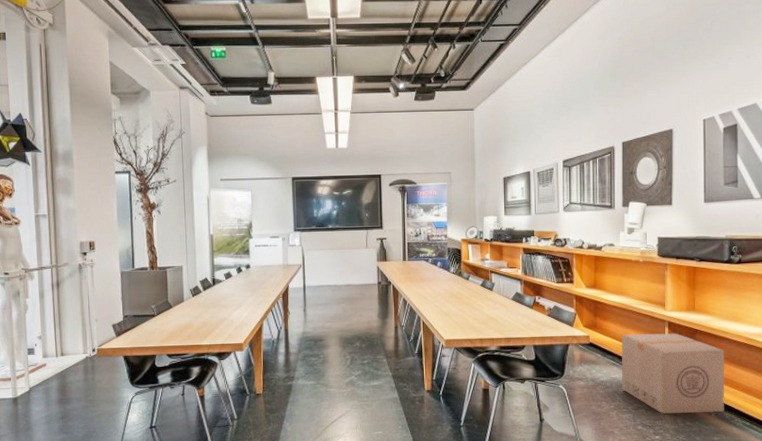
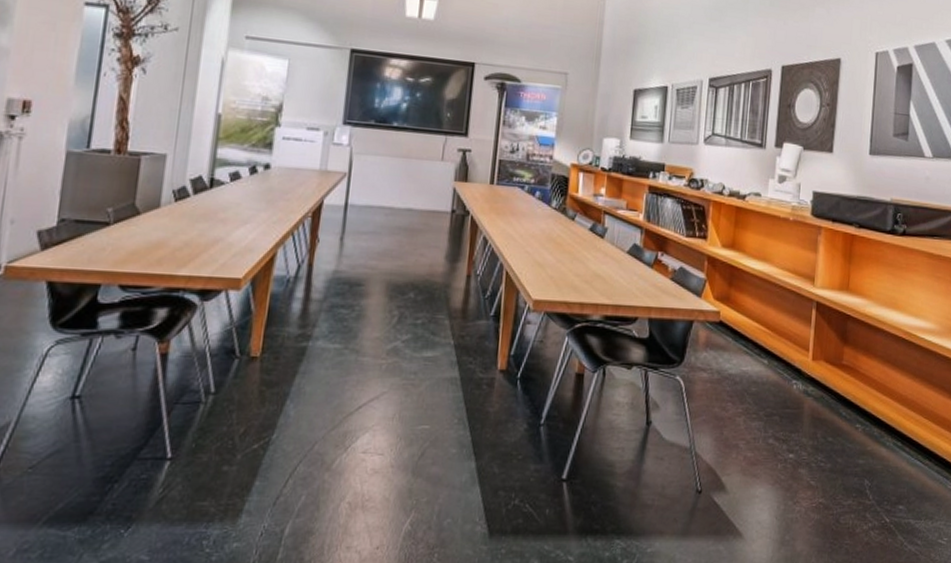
cardboard box: present [622,333,725,414] -> none [754,314,880,427]

